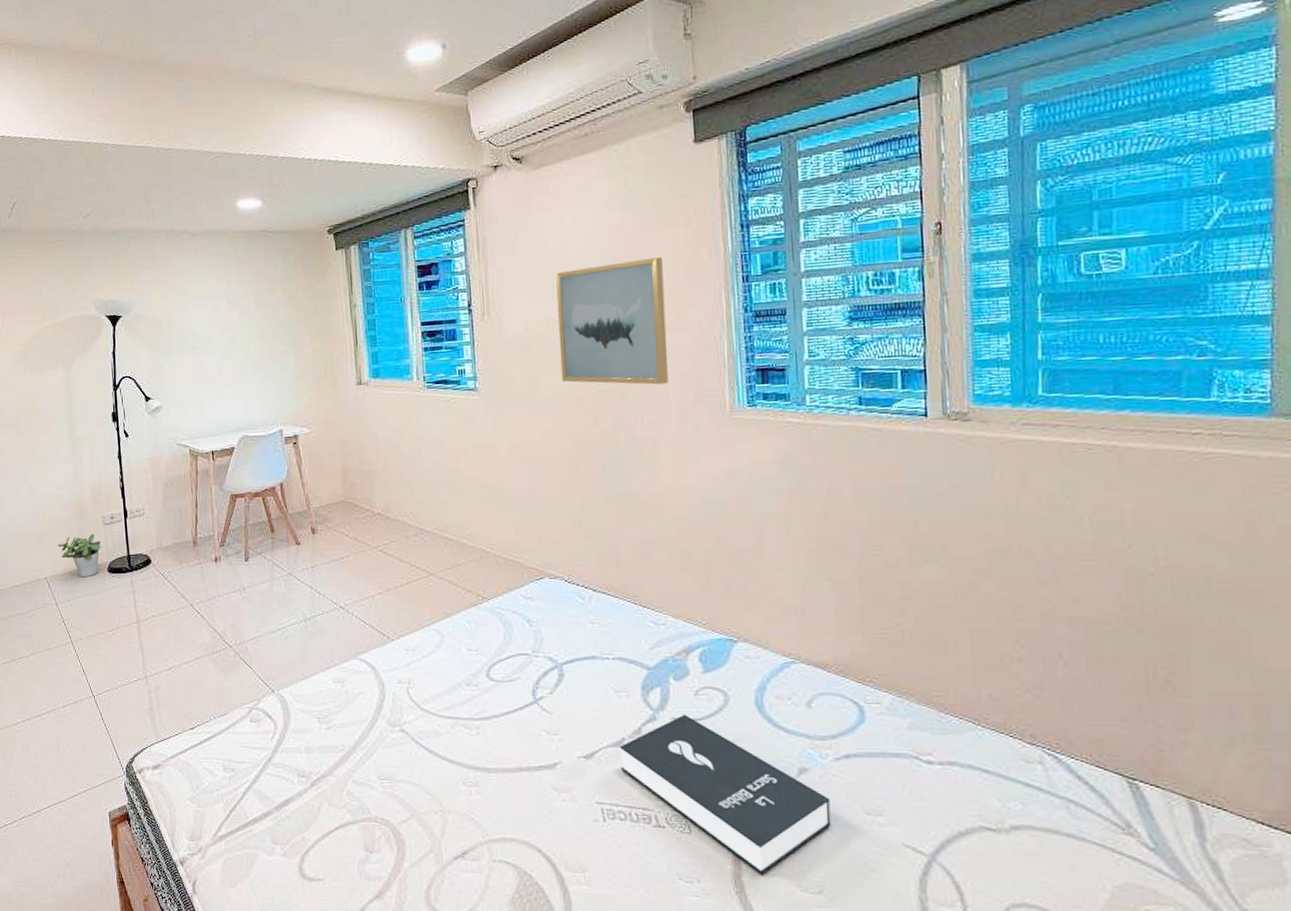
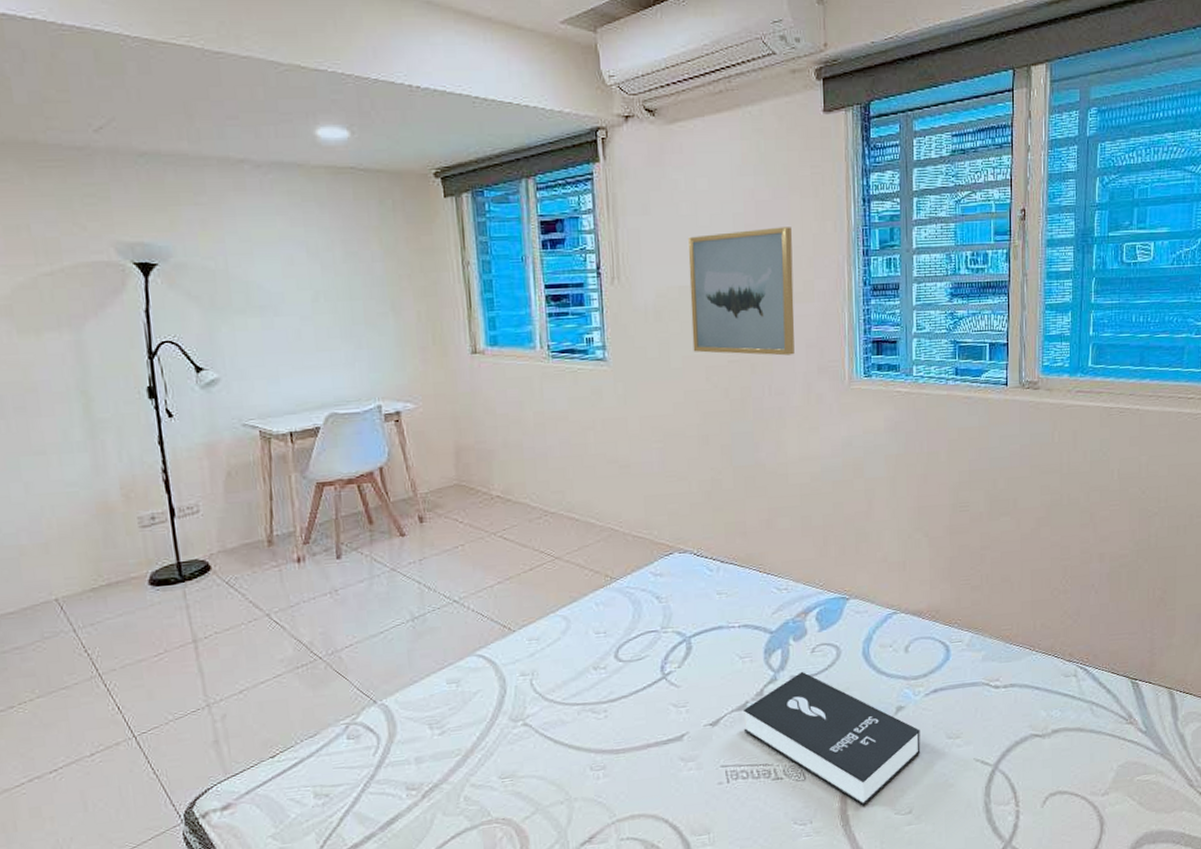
potted plant: present [58,533,101,578] -> none [73,539,138,595]

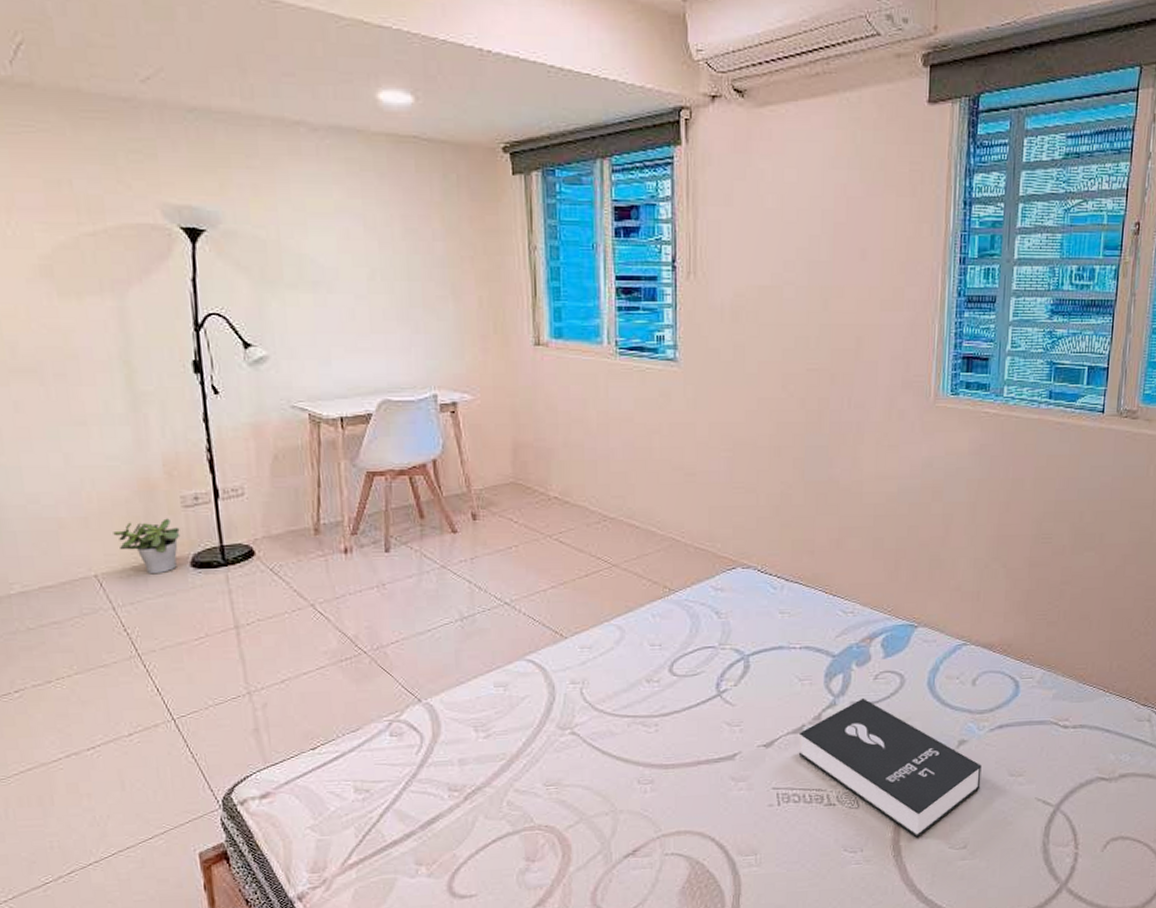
potted plant: none [73,539,138,595] -> present [113,518,181,575]
wall art: present [687,227,795,356] -> none [770,227,884,367]

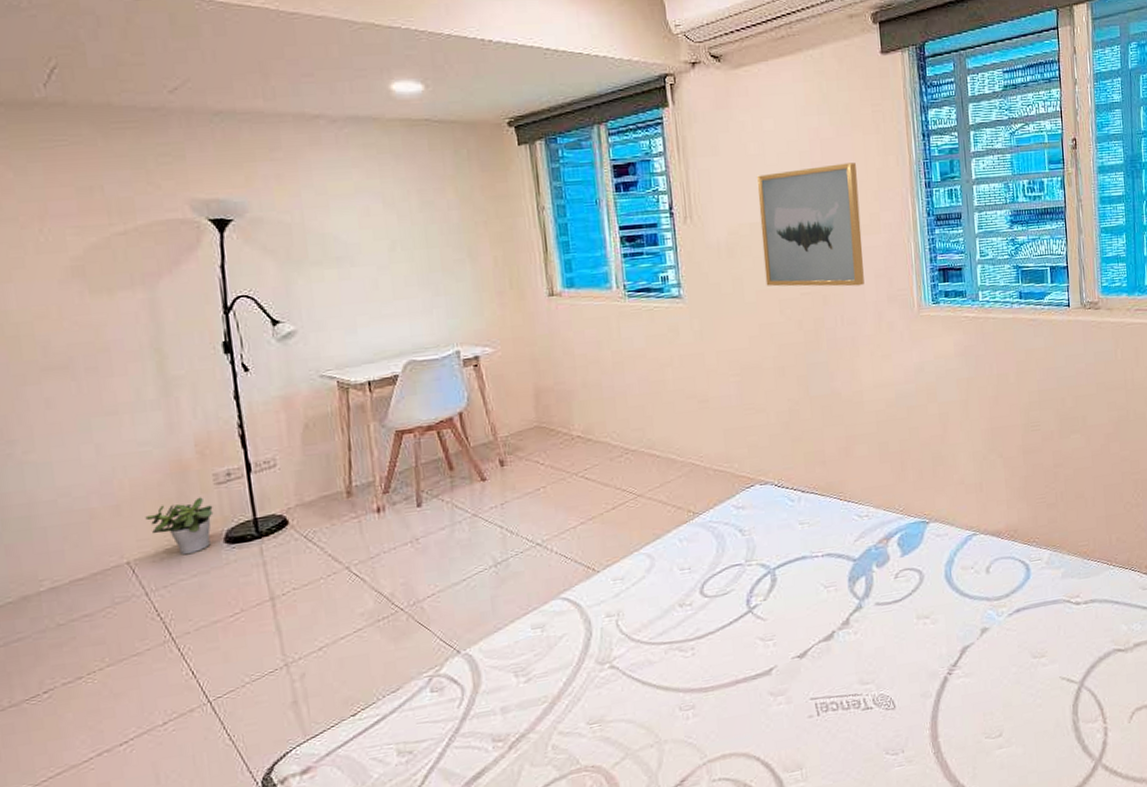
wall art: none [770,227,884,367] -> present [756,162,865,287]
booklet: present [799,697,982,838] -> none [831,597,1007,732]

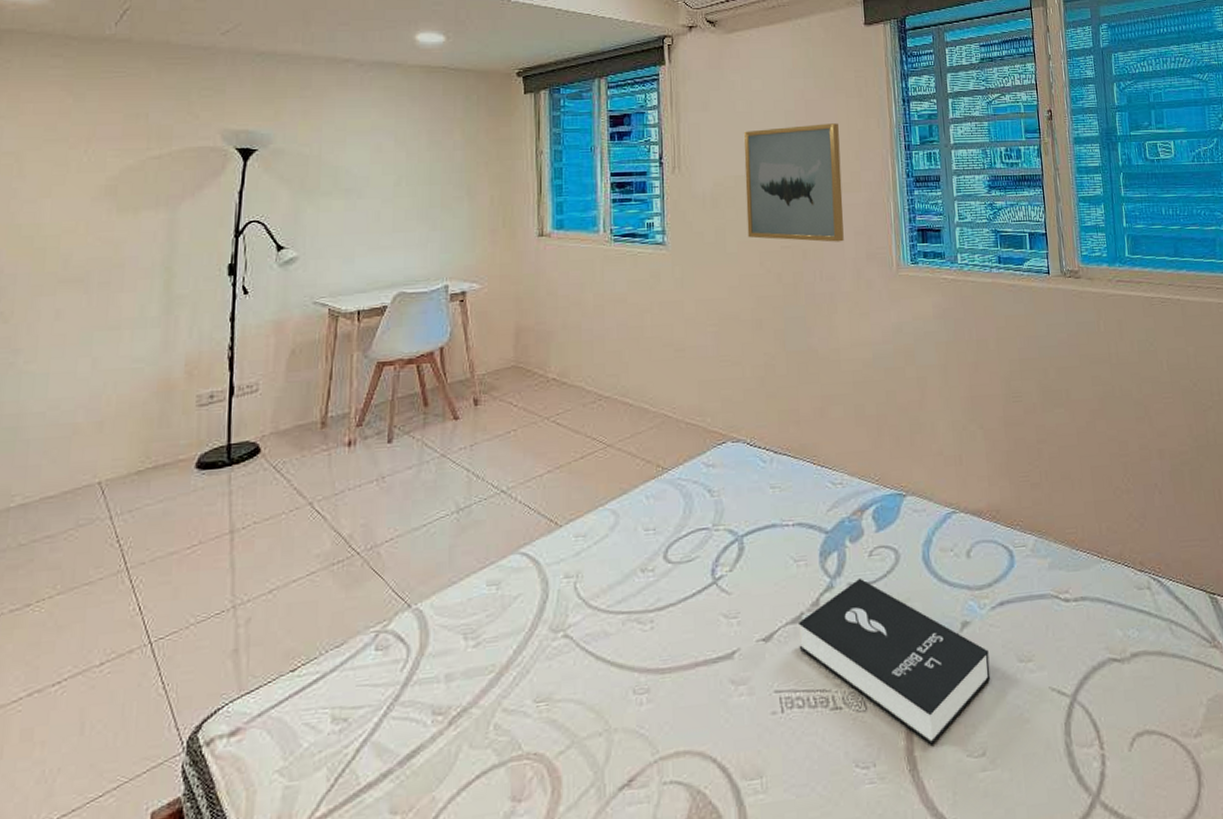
potted plant: present [145,497,214,555] -> none [125,418,191,479]
booklet: none [831,597,1007,732] -> present [799,577,991,745]

